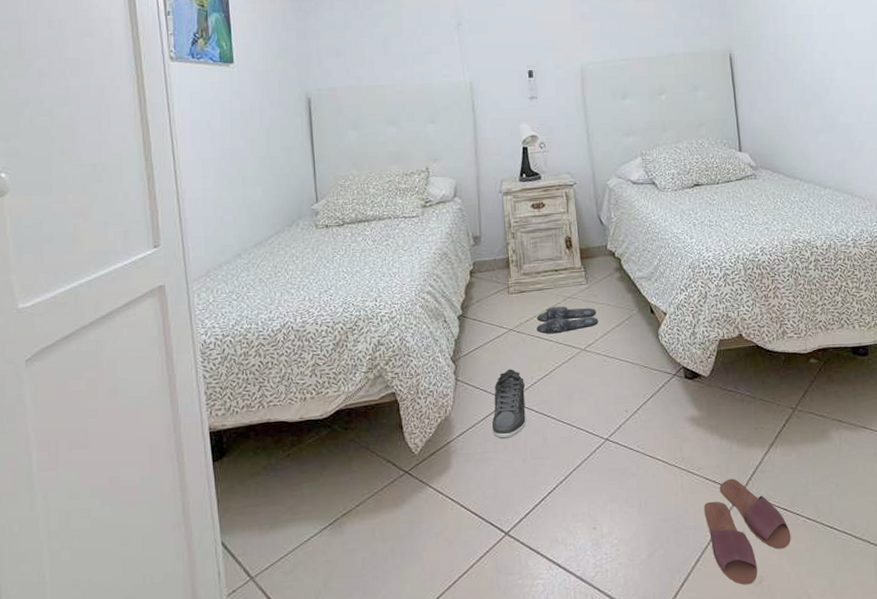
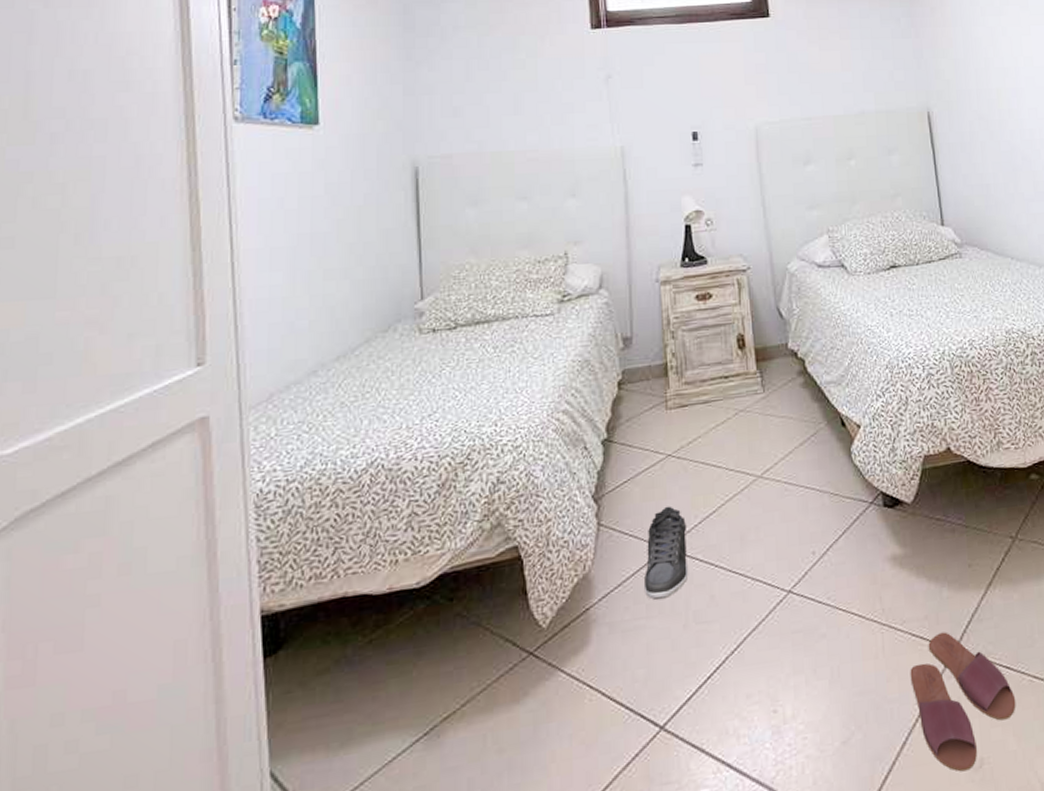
slippers: present [536,306,599,334] -> none [701,422,778,459]

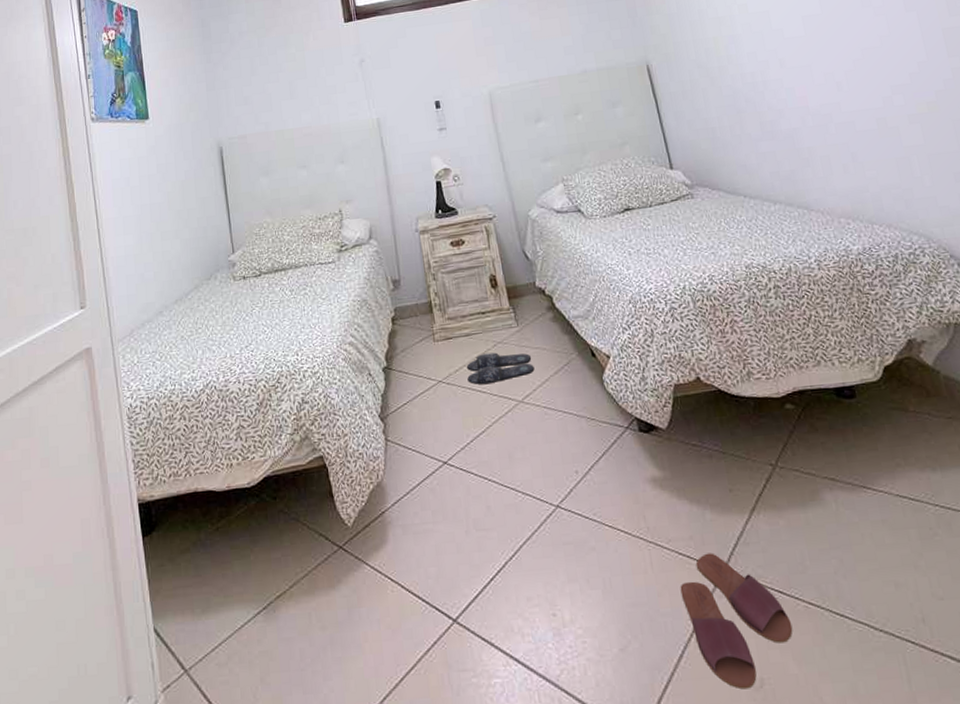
shoe: present [643,506,689,600] -> none [428,425,466,508]
slippers: none [701,422,778,459] -> present [467,352,535,385]

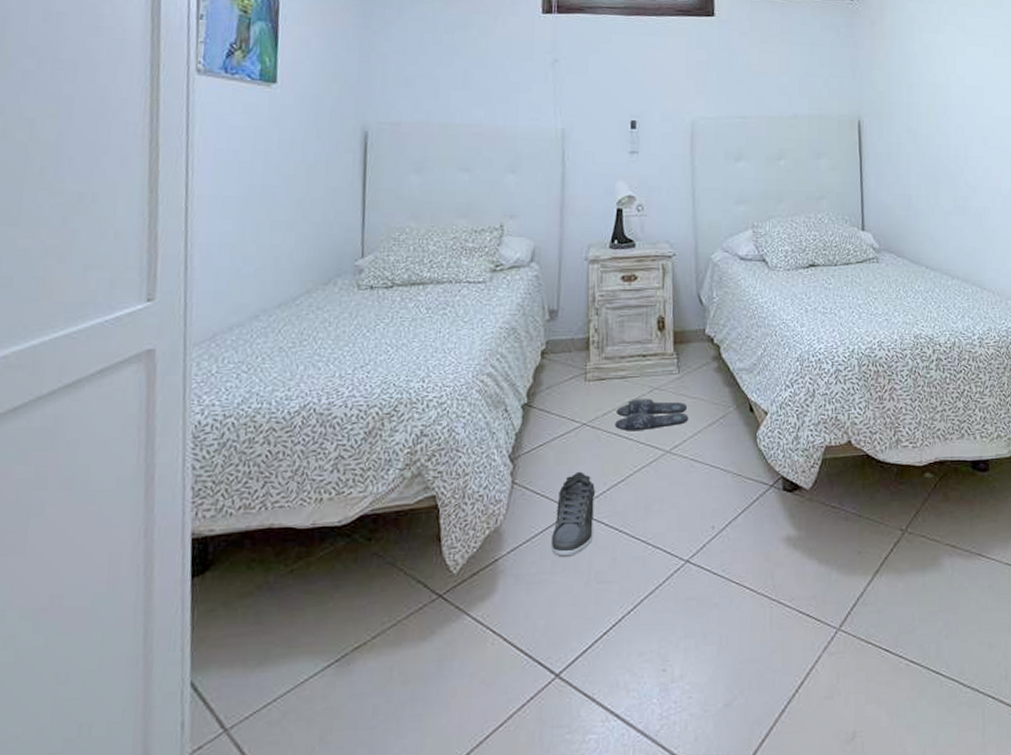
shoe: none [428,425,466,508] -> present [550,471,596,558]
slippers: present [680,553,793,690] -> none [794,612,892,742]

